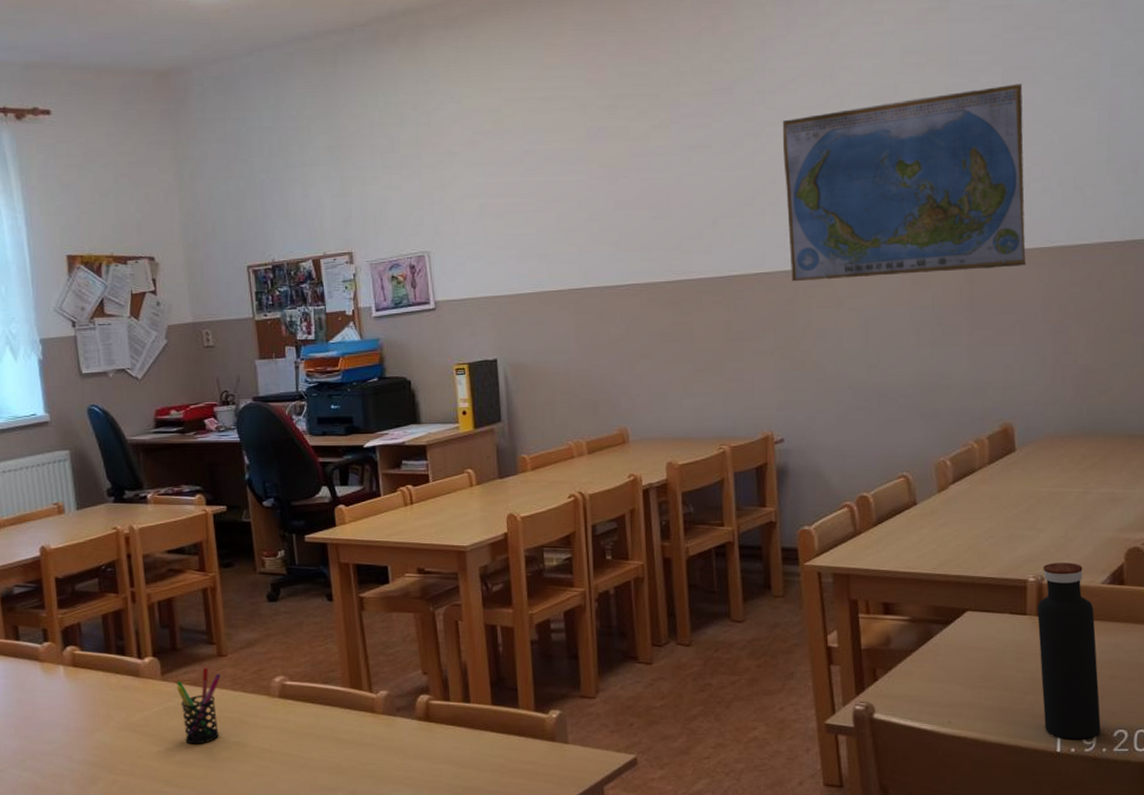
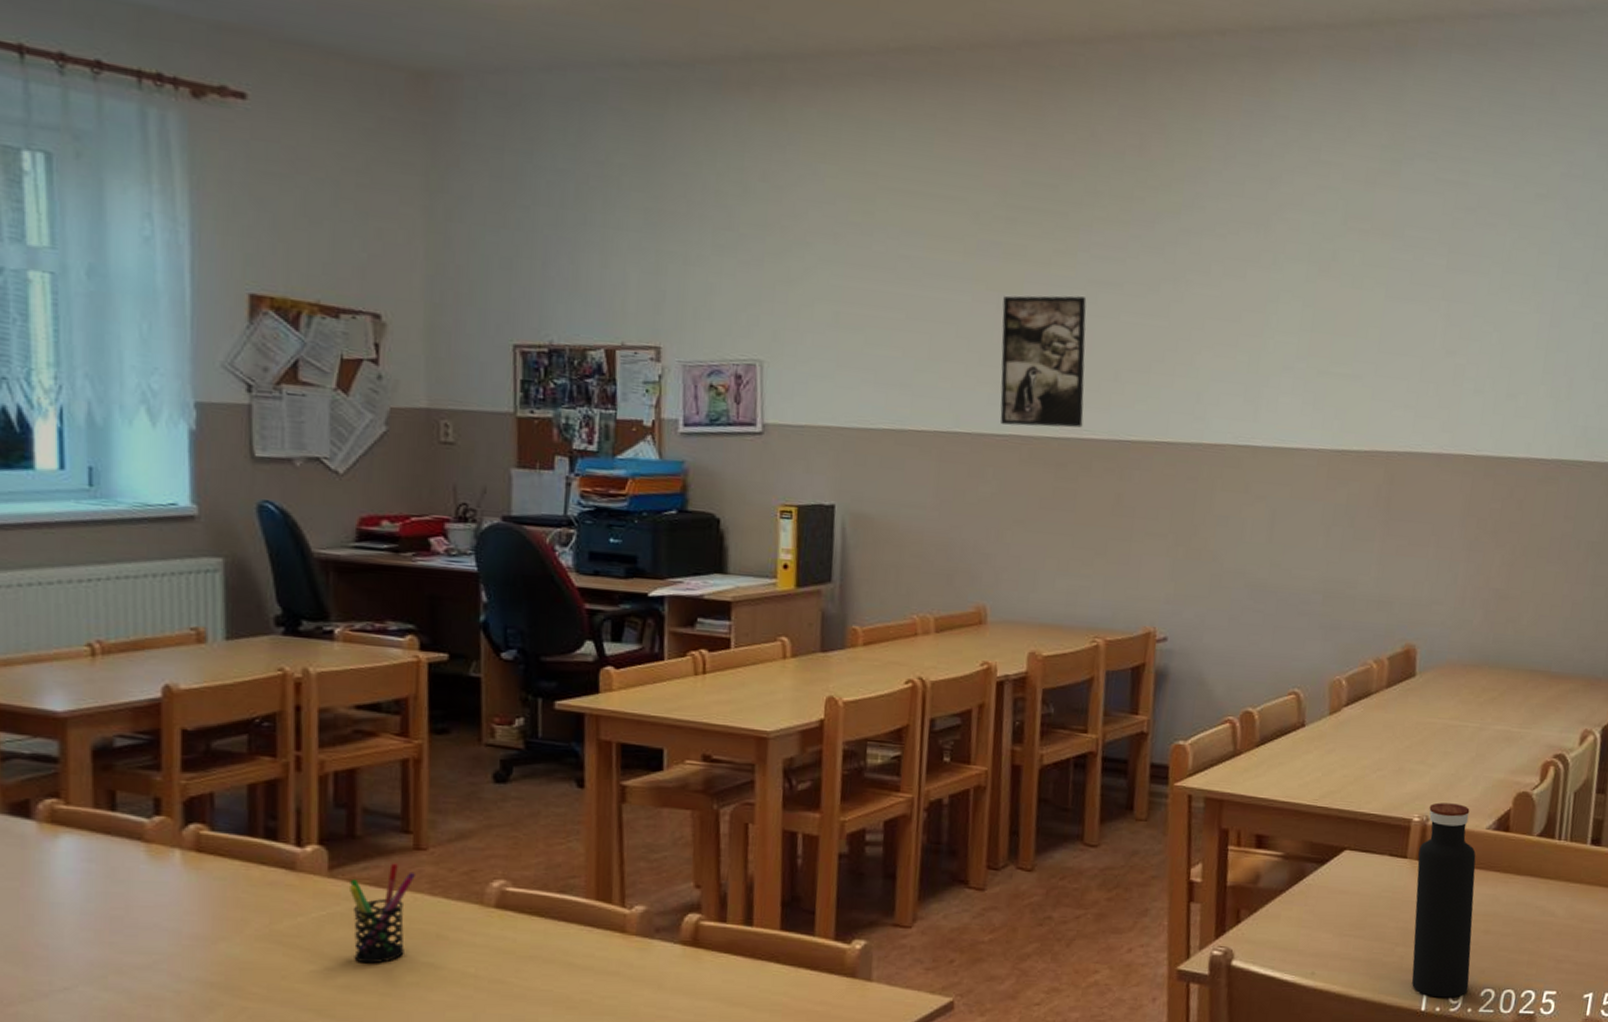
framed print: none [613,161,691,276] -> present [1000,295,1087,428]
world map: present [782,83,1027,282] -> none [1196,268,1468,473]

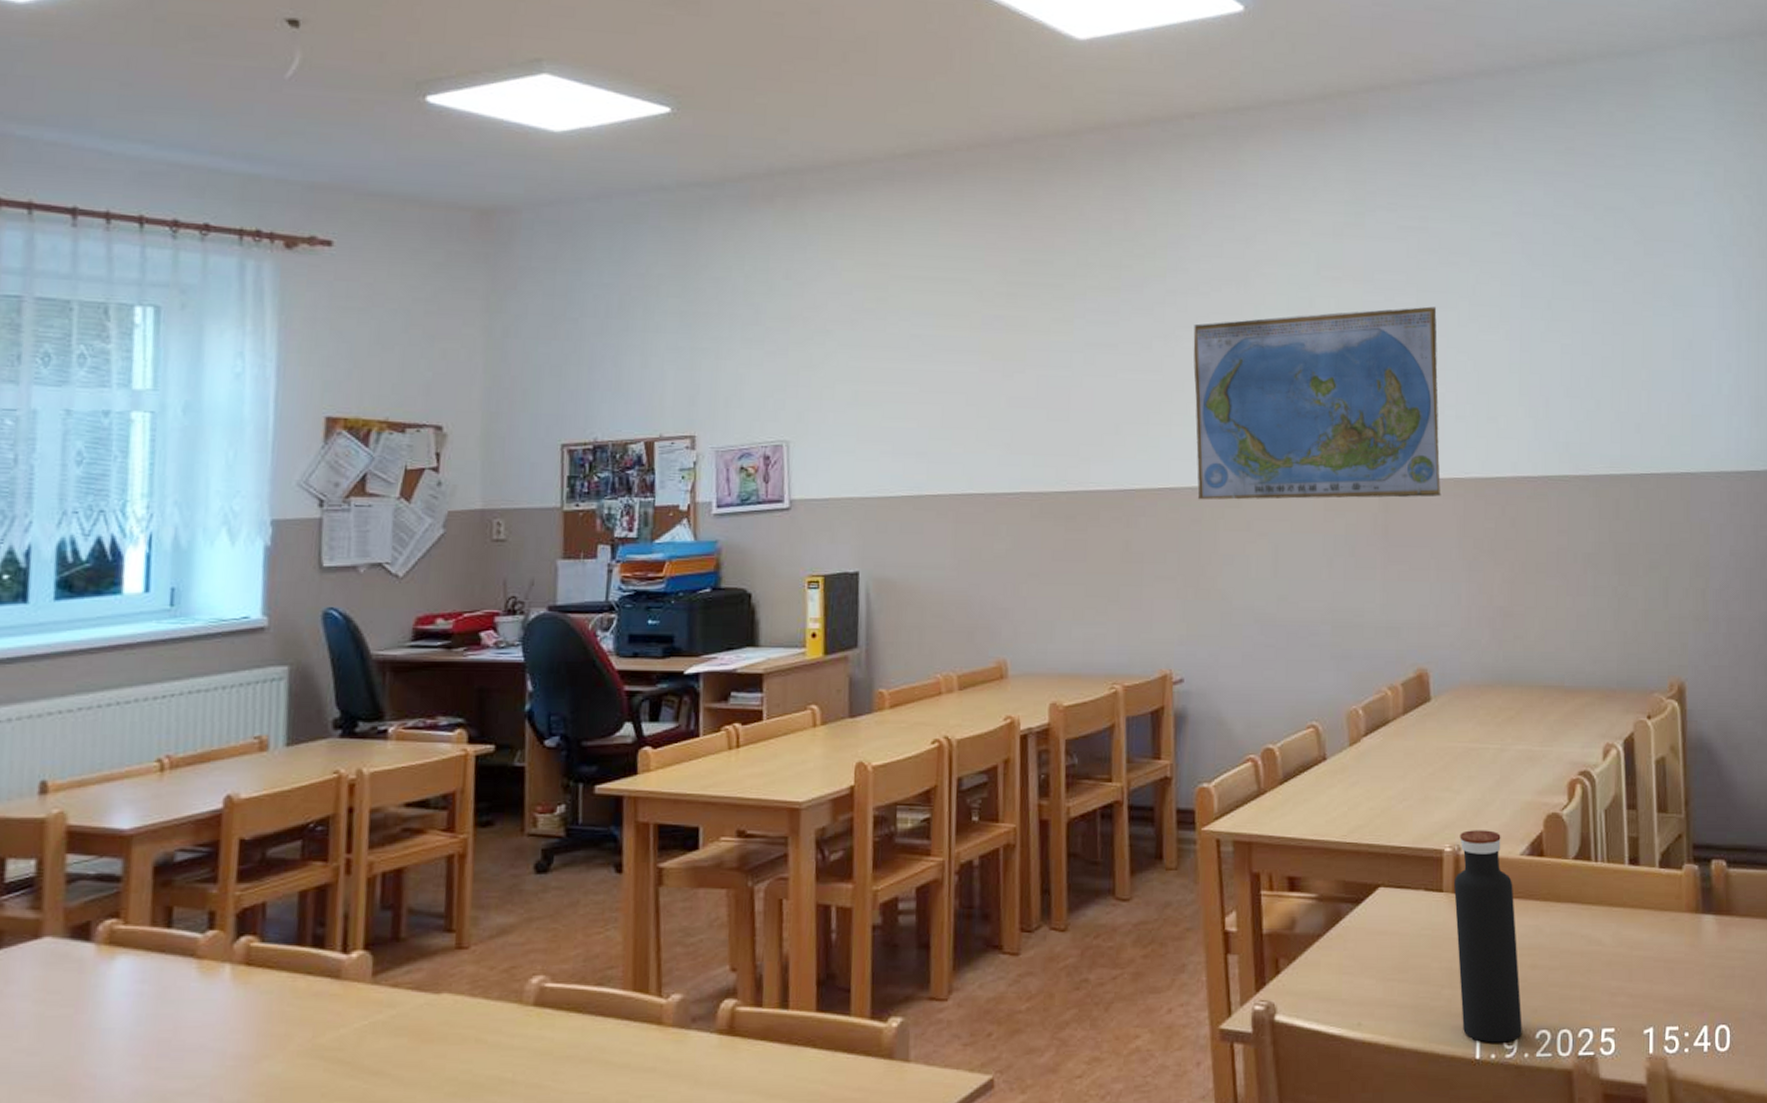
pen holder: present [350,863,417,964] -> none [392,964,458,1075]
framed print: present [1000,295,1087,428] -> none [1008,359,1089,483]
world map: none [1196,268,1468,473] -> present [1193,306,1441,500]

